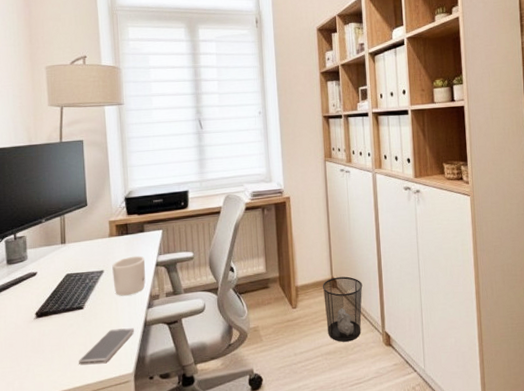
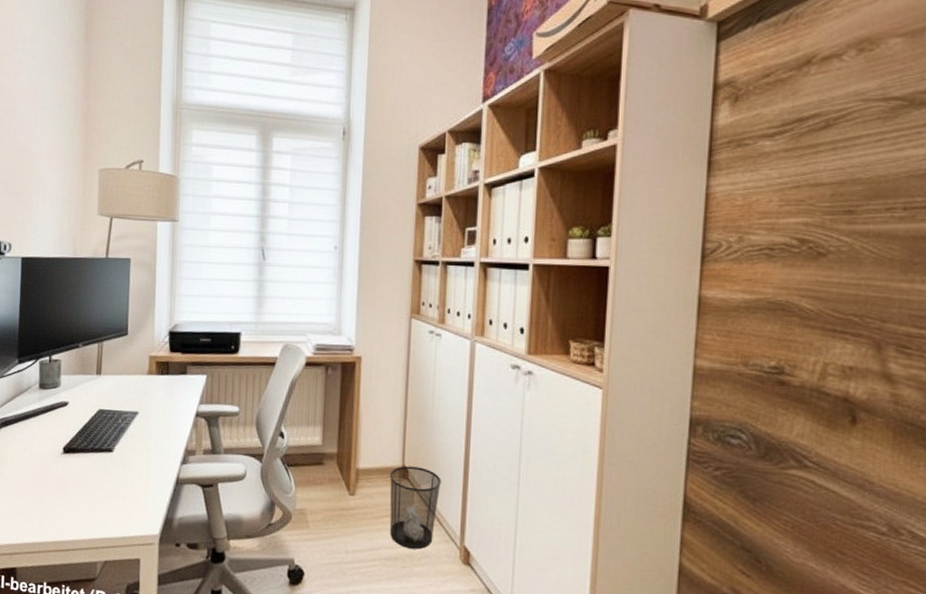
smartphone: present [79,328,135,366] -> none [102,481,165,519]
mug: present [112,255,146,296] -> none [147,400,184,445]

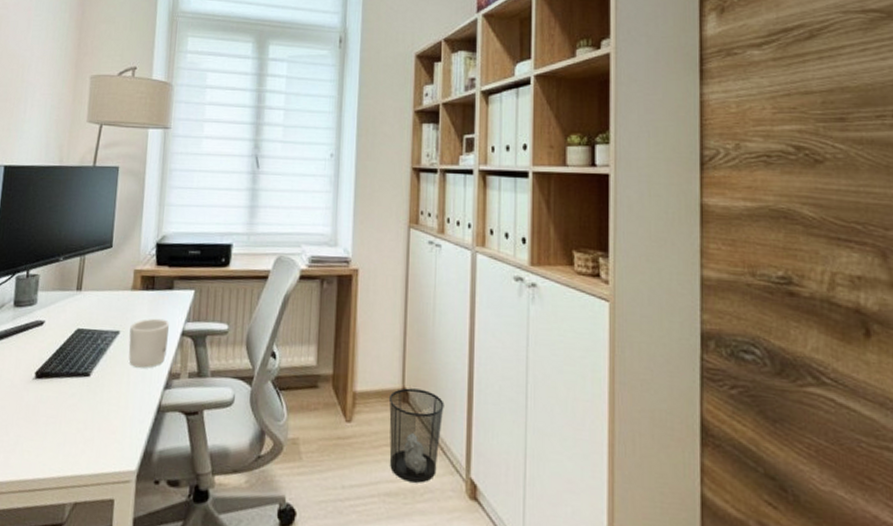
mug: none [147,400,184,445] -> present [128,318,169,368]

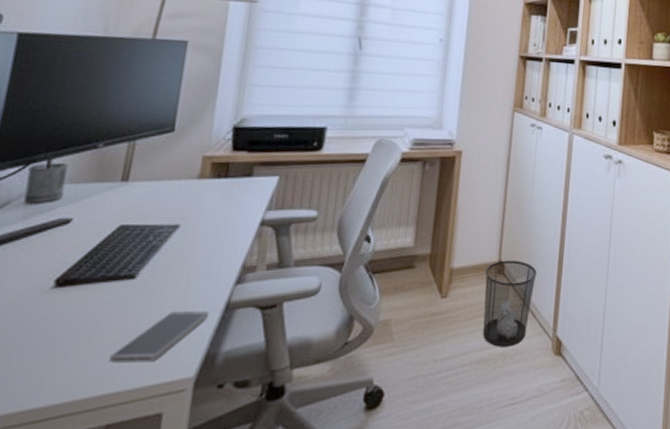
smartphone: none [74,408,146,452] -> present [109,311,210,363]
mug: present [128,318,169,368] -> none [190,208,245,264]

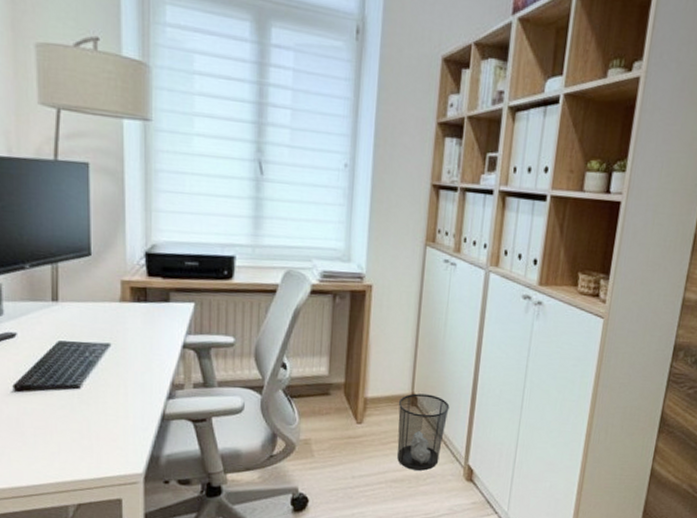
smartphone: present [109,311,210,363] -> none [71,418,149,459]

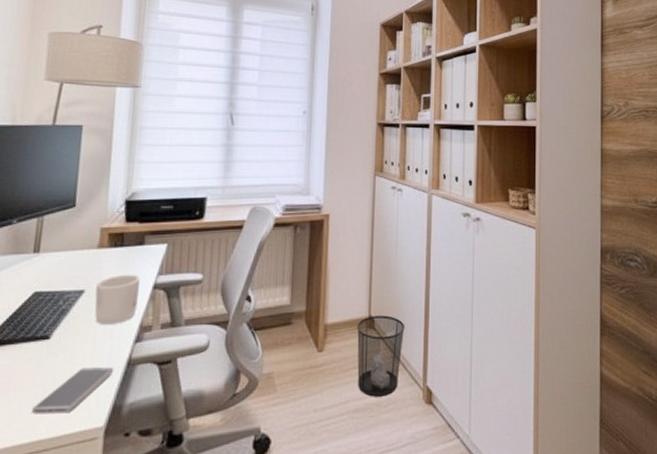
smartphone: none [71,418,149,459] -> present [32,367,114,414]
mug: none [122,330,167,380] -> present [94,274,140,325]

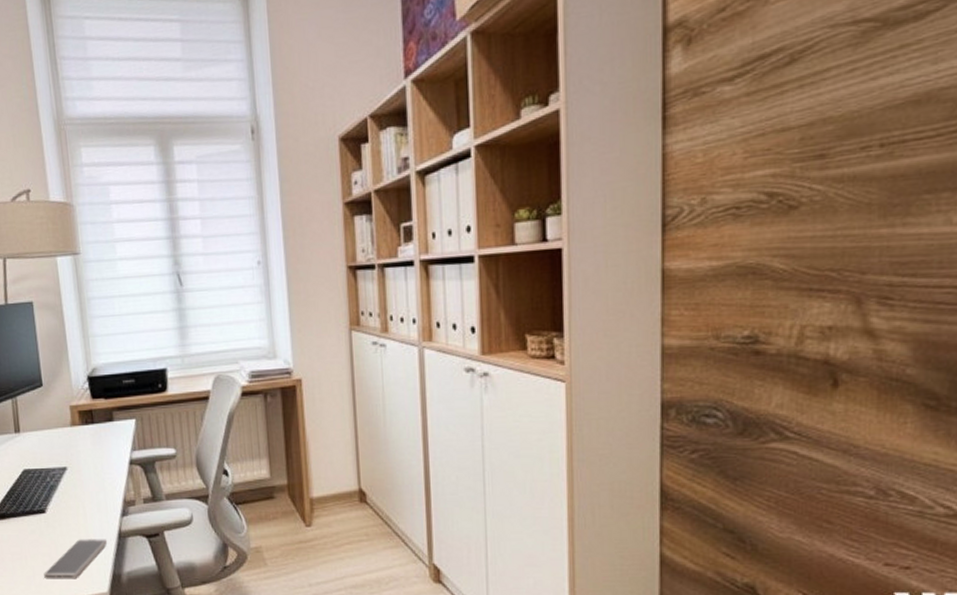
mug: present [94,274,140,325] -> none [76,450,118,499]
waste bin: present [356,315,405,397] -> none [346,488,403,573]

